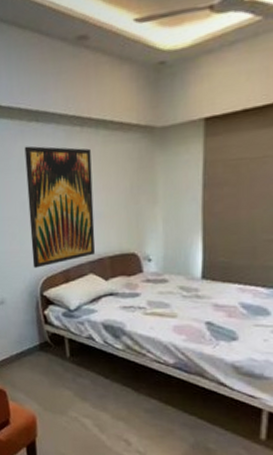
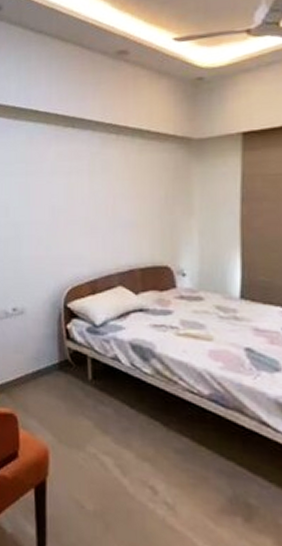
wall art: present [24,146,96,268] -> none [58,150,126,276]

